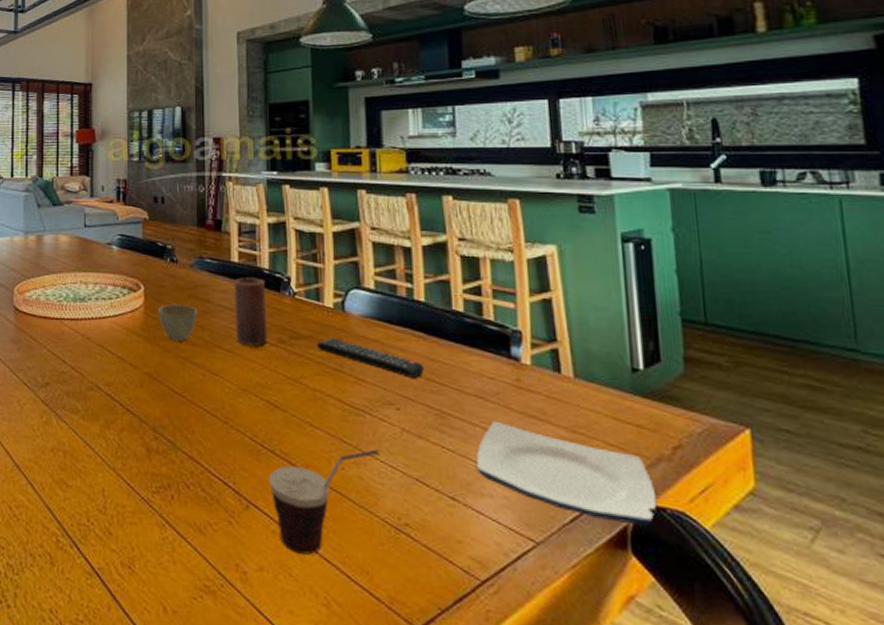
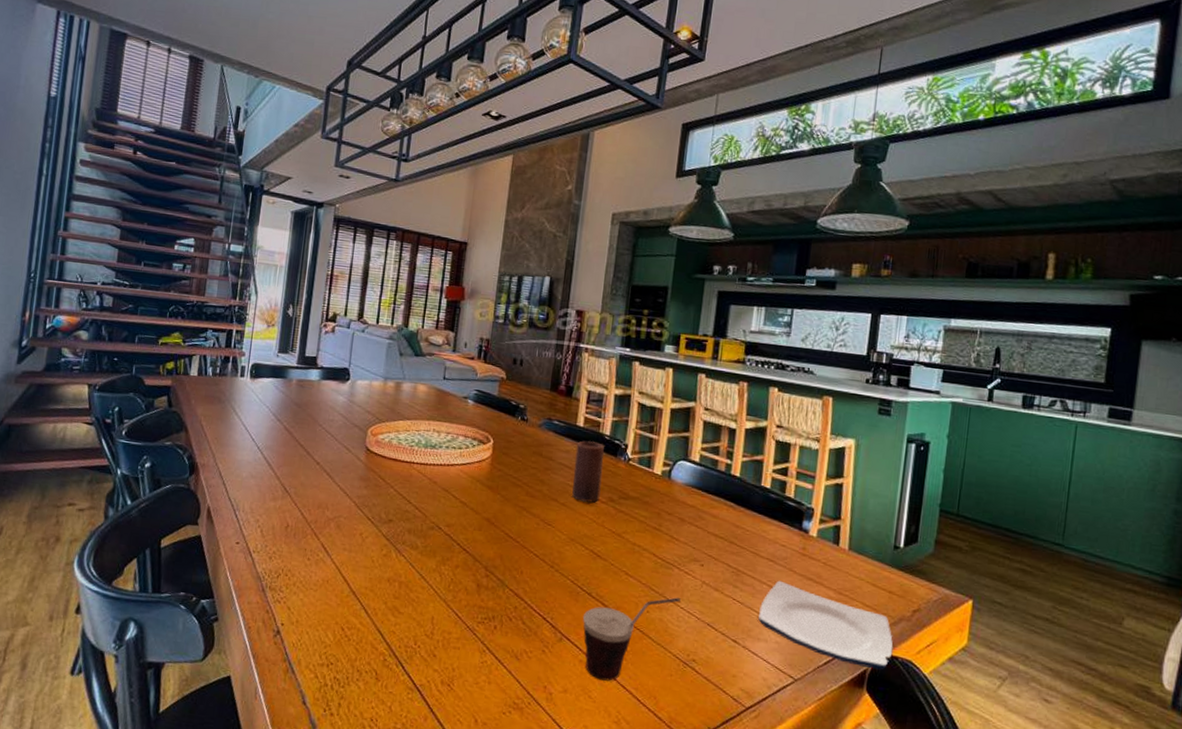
cup: present [158,304,198,341] -> none [503,458,540,493]
remote control: present [317,337,424,380] -> none [642,500,729,542]

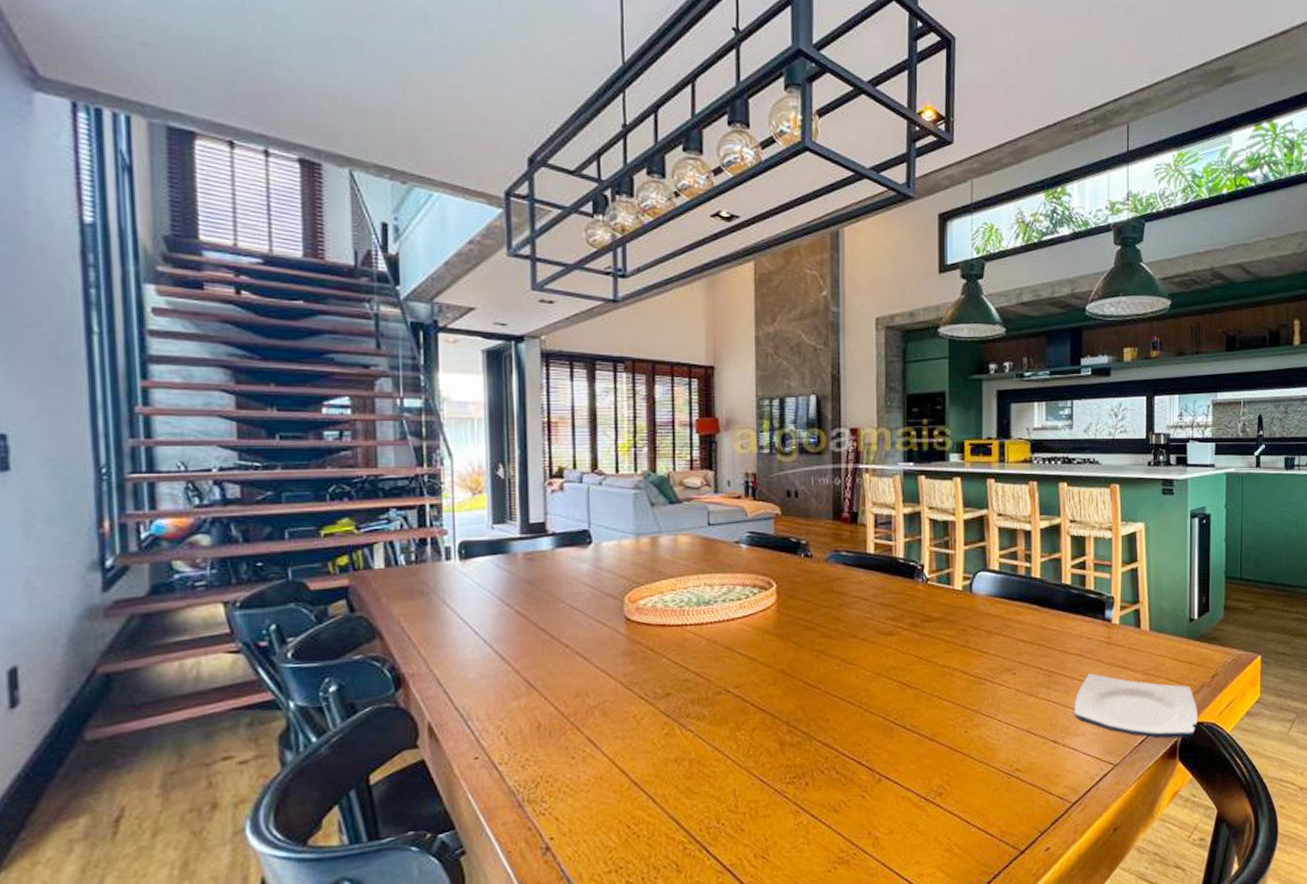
candle: present [572,440,604,503] -> none [869,567,902,633]
cup: present [582,597,681,681] -> none [899,711,997,812]

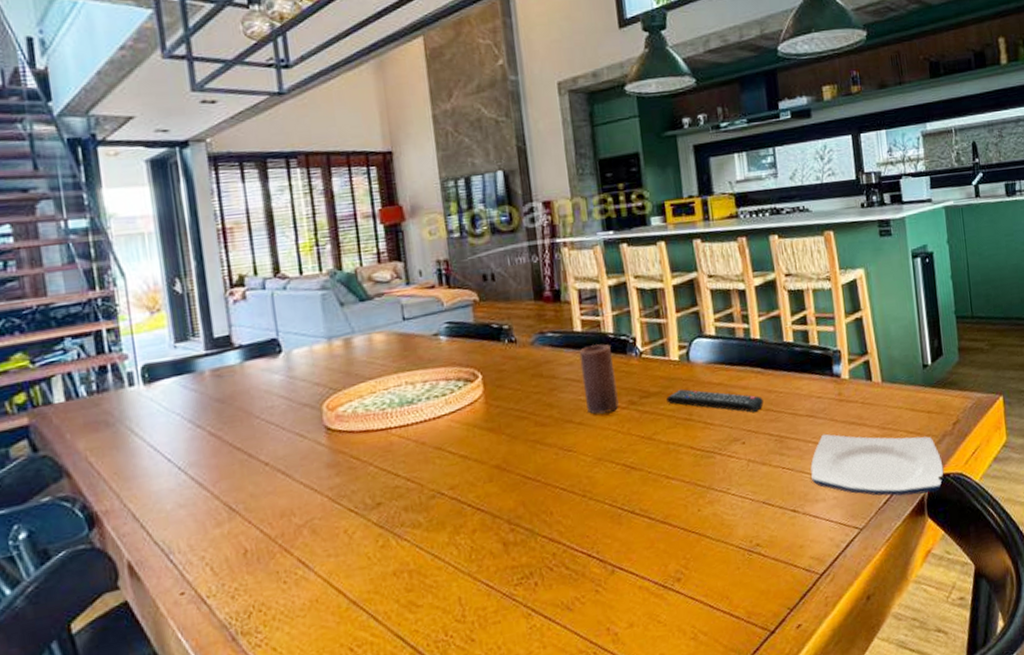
candle: none [869,567,902,633] -> present [579,344,619,415]
remote control: none [947,617,1037,647] -> present [666,389,763,413]

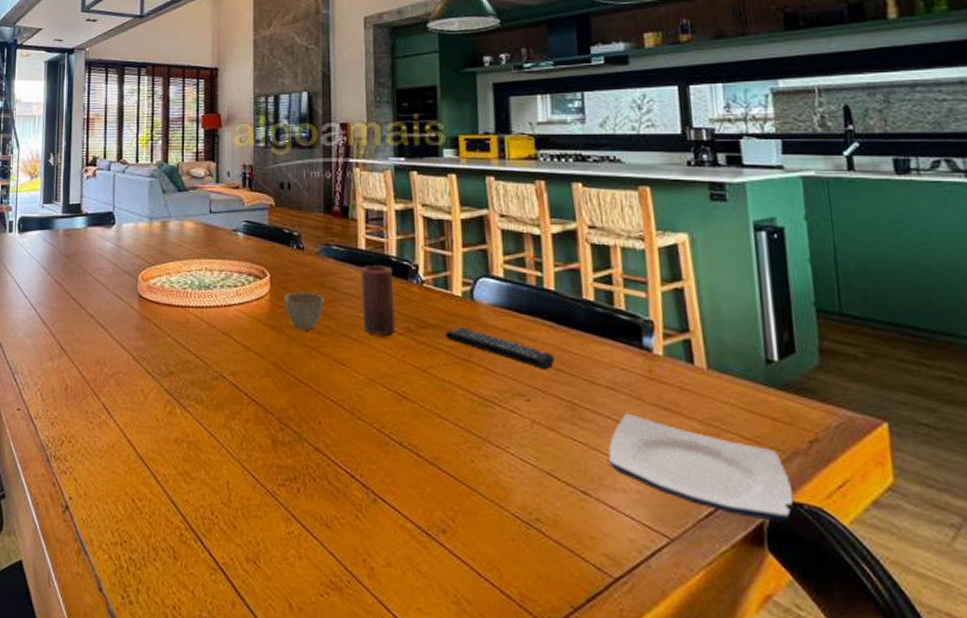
cup: none [500,385,544,426] -> present [284,292,324,330]

